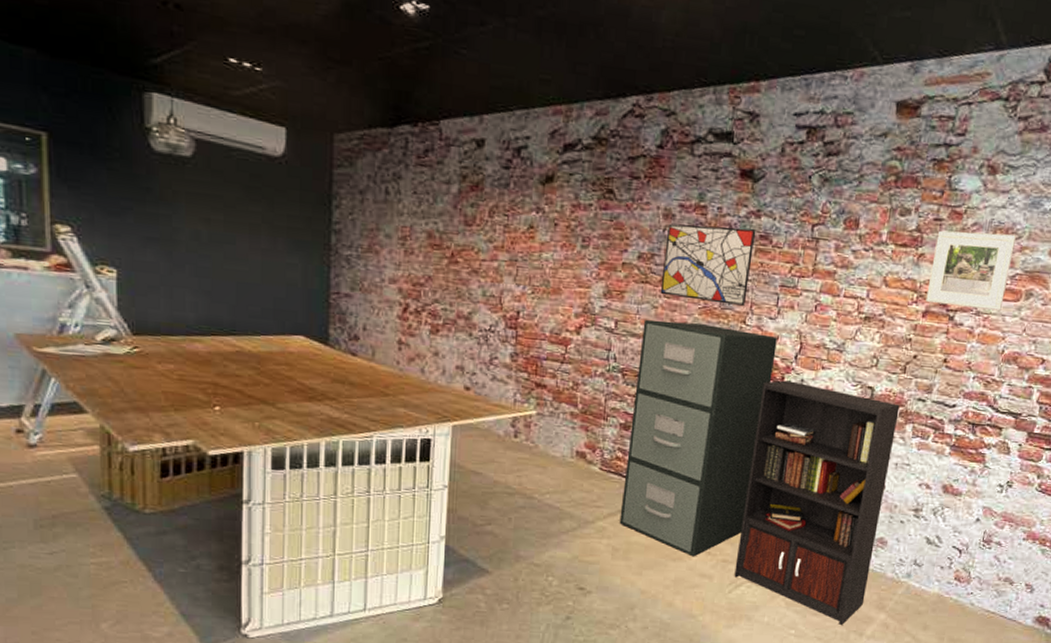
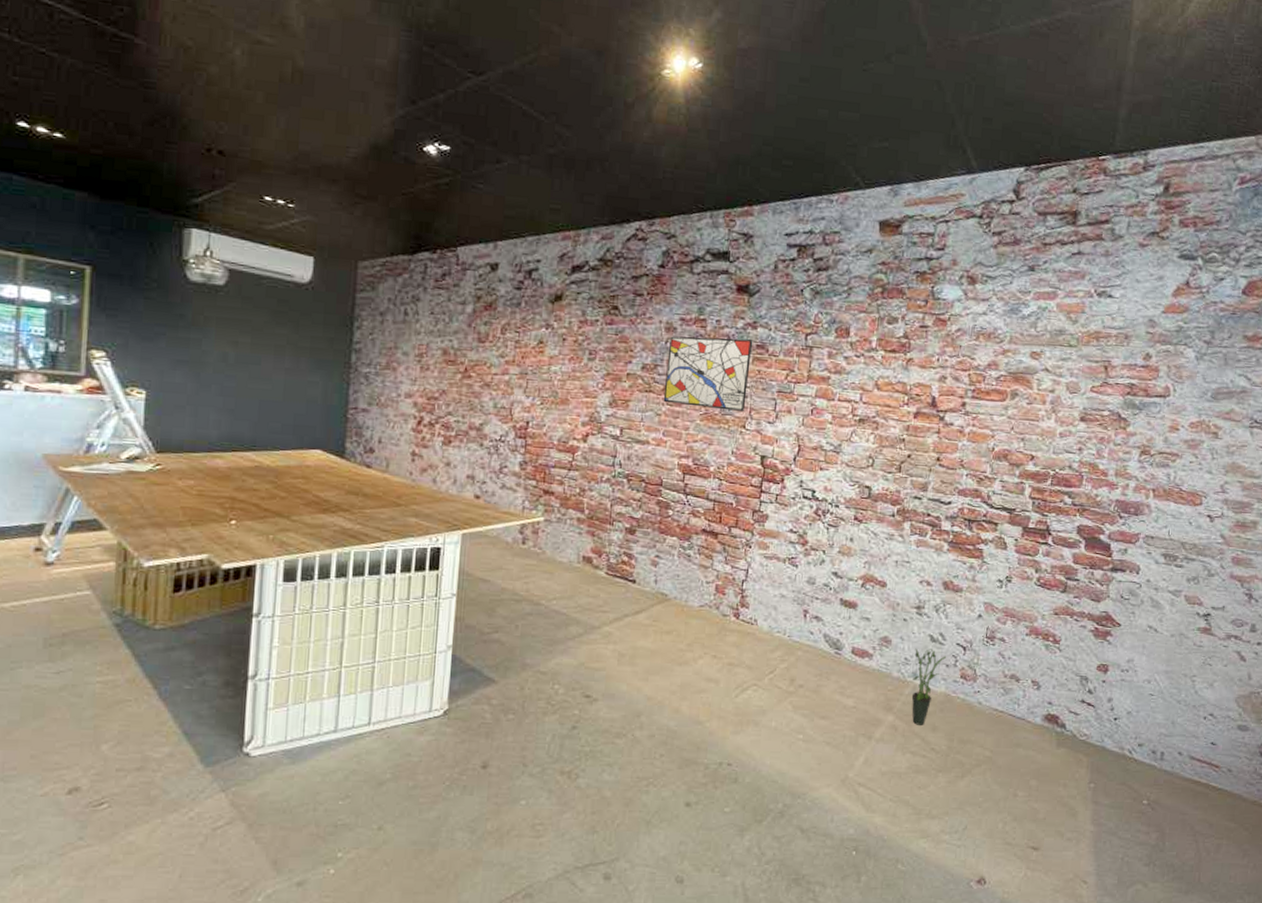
filing cabinet: present [619,319,778,557] -> none [625,426,776,661]
bookcase: present [734,380,900,625] -> none [740,482,897,728]
potted plant: none [904,550,942,624] -> present [912,648,947,725]
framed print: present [925,230,1016,312] -> none [916,336,998,411]

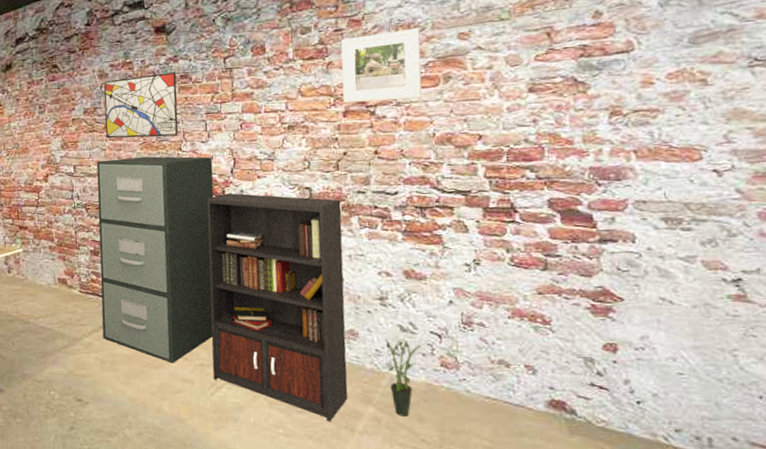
filing cabinet: none [625,426,776,661] -> present [96,156,214,364]
bookcase: none [740,482,897,728] -> present [207,193,348,421]
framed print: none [916,336,998,411] -> present [340,28,423,104]

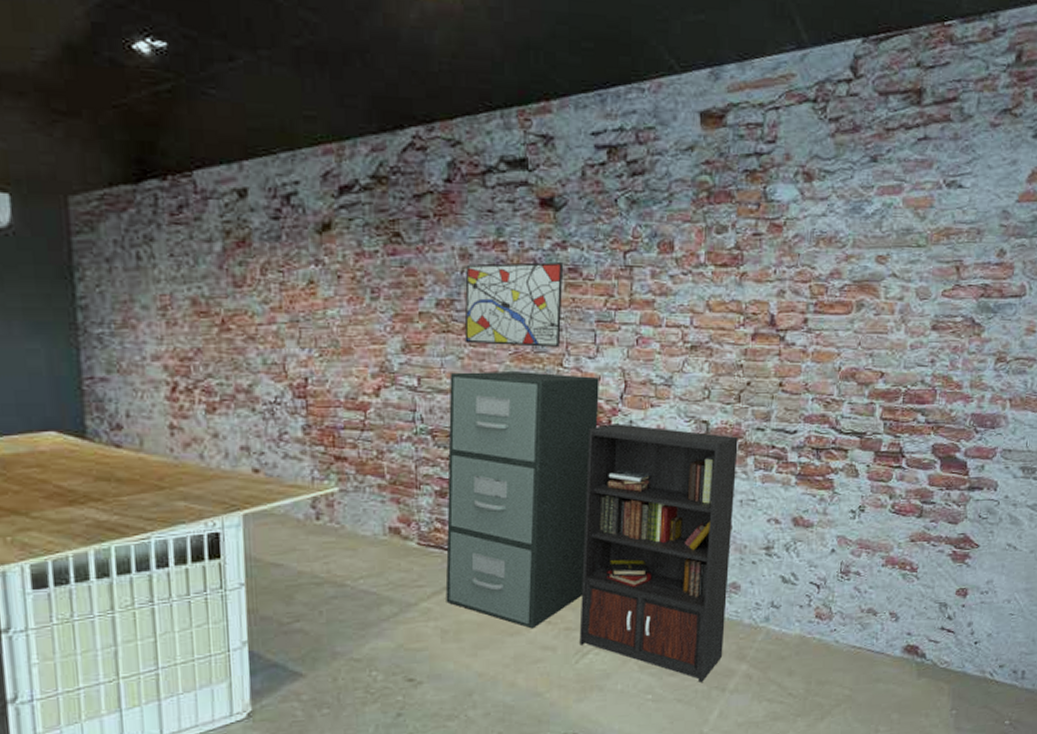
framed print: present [340,28,423,104] -> none [753,243,840,327]
potted plant: present [385,339,423,416] -> none [765,590,800,671]

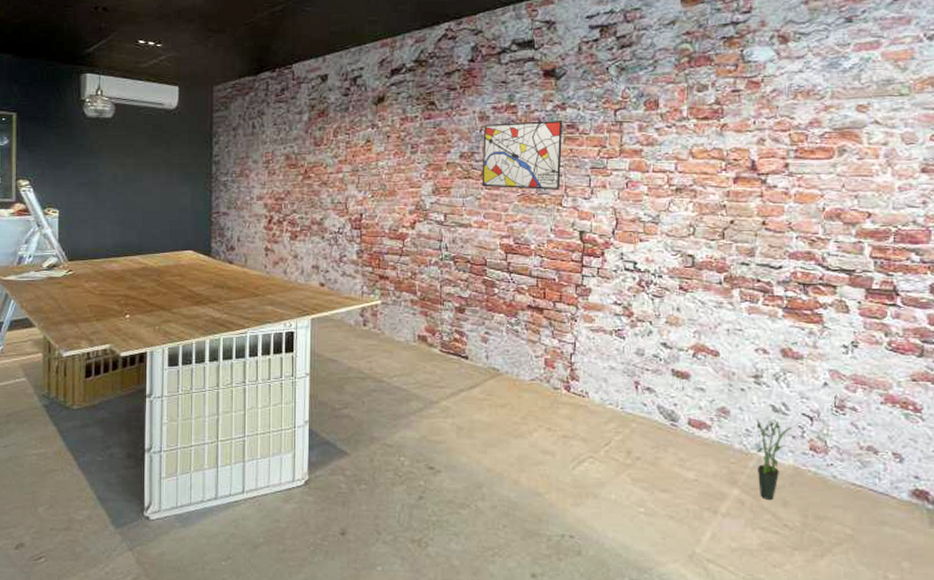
filing cabinet: present [445,372,599,629] -> none [462,210,594,433]
bookcase: present [579,423,738,682] -> none [576,255,723,502]
potted plant: none [765,590,800,671] -> present [756,419,792,500]

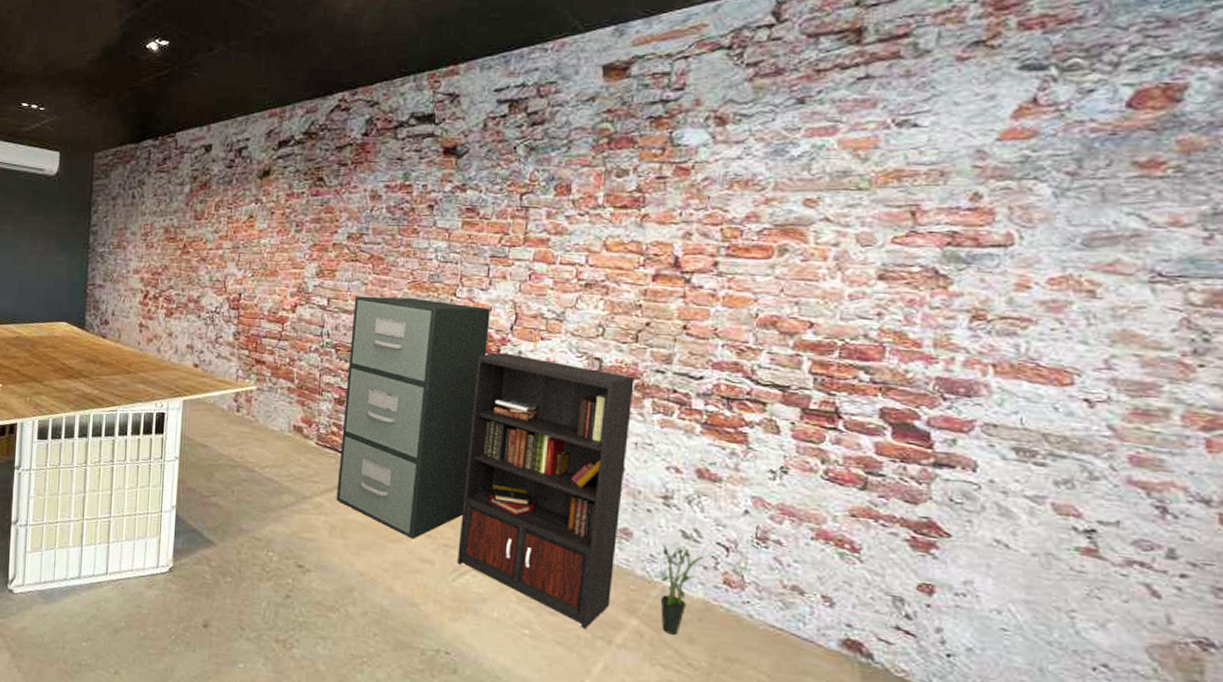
filing cabinet: none [462,210,594,433] -> present [336,295,490,539]
wall art: present [482,121,563,191] -> none [369,202,462,280]
bookcase: none [576,255,723,502] -> present [457,352,635,629]

